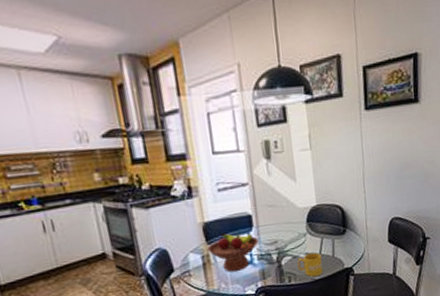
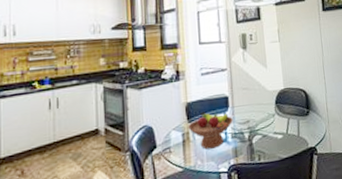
mug: present [297,252,323,277] -> none [267,132,290,155]

